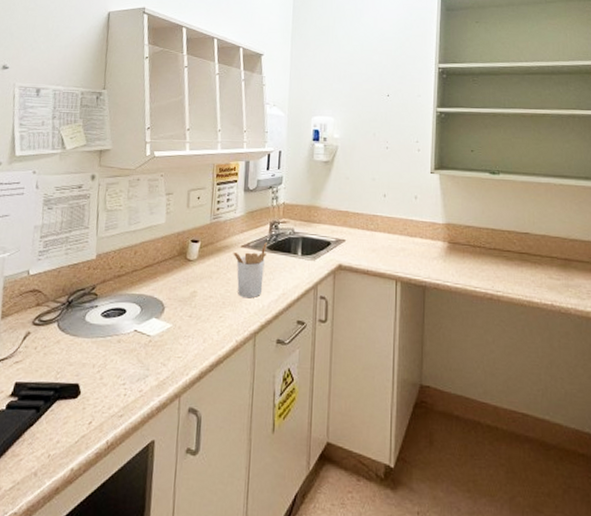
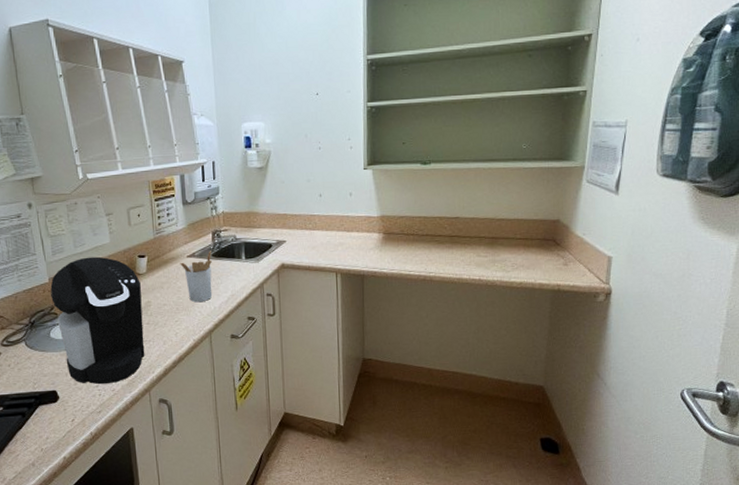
coffee maker: none [94,236,189,383] -> present [50,256,145,385]

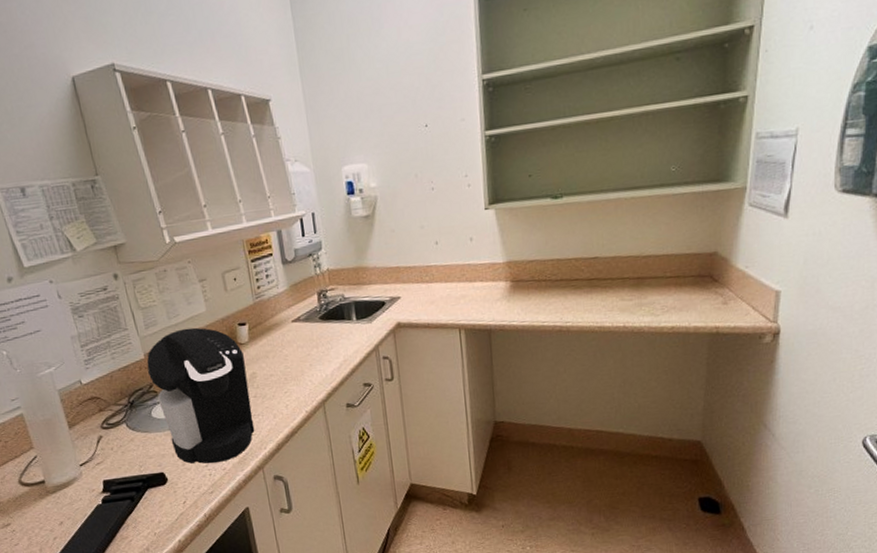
utensil holder: present [180,251,212,303] -> none [284,313,322,371]

